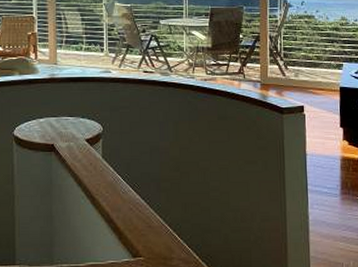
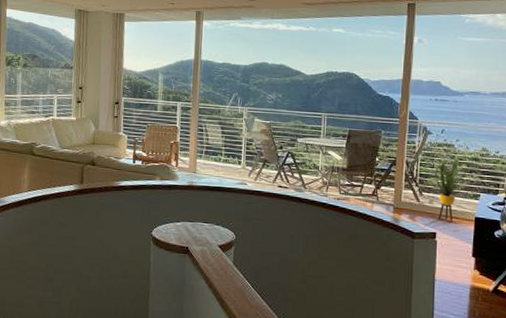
house plant: none [292,25,338,93] -> present [428,154,477,221]

